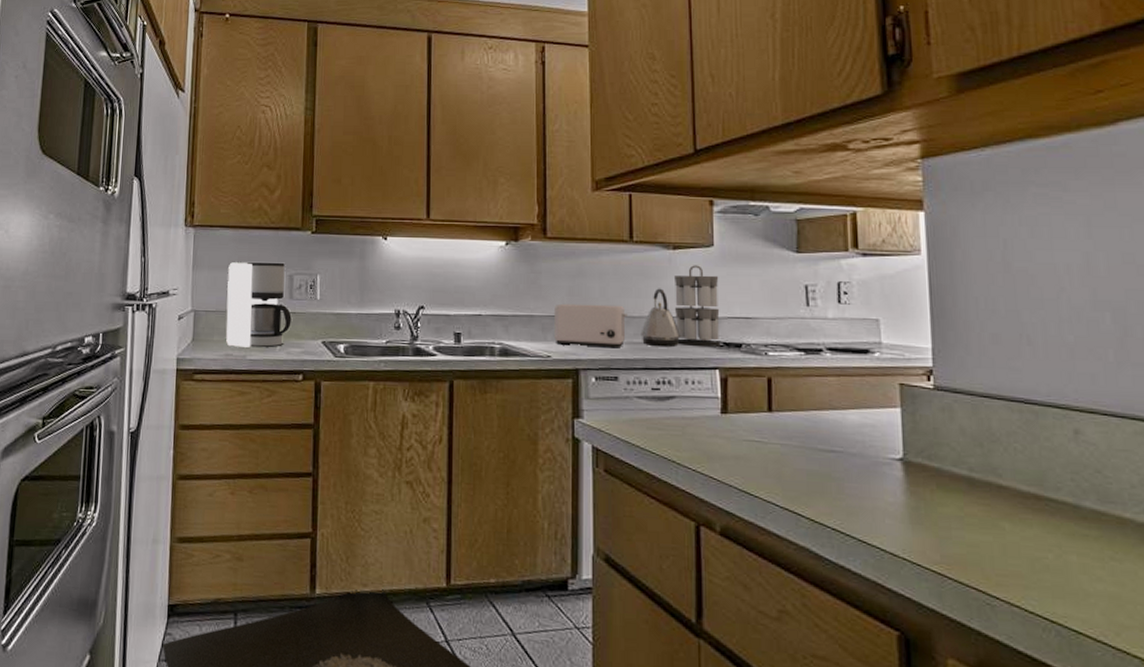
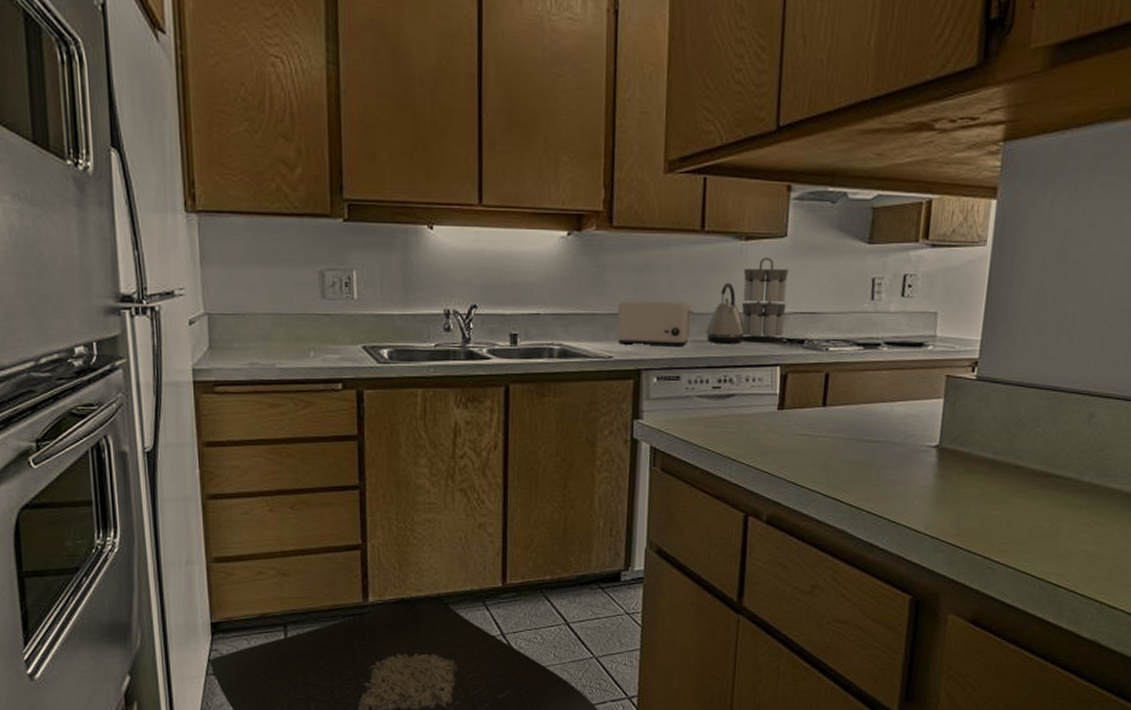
coffee maker: present [226,261,292,348] -> none [245,255,326,355]

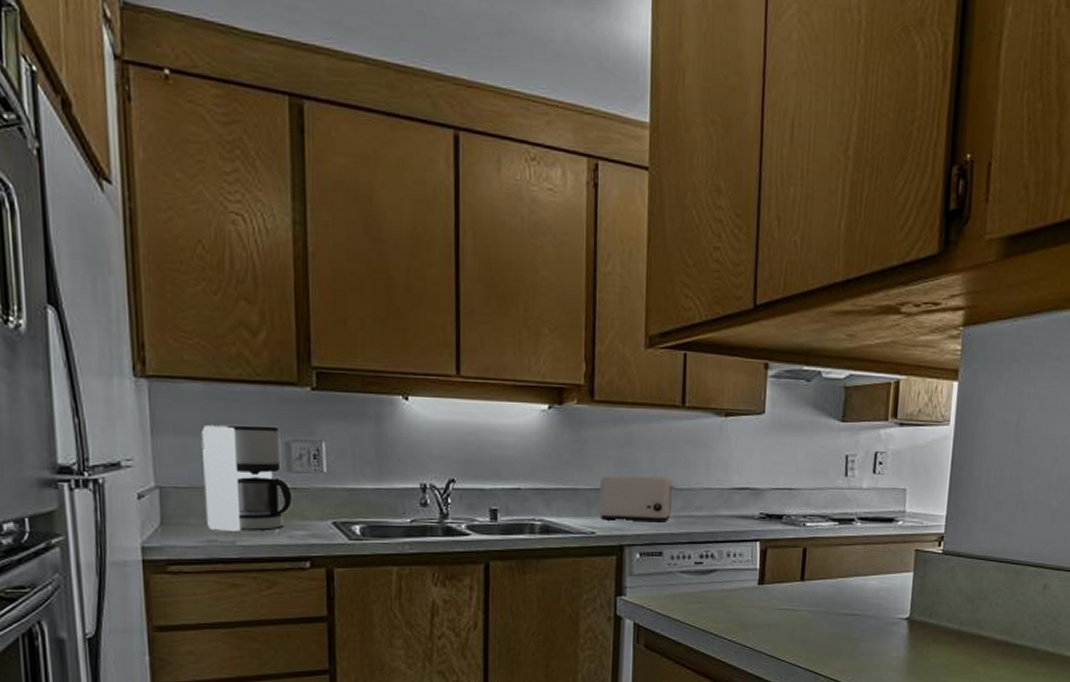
coffee maker: none [245,255,326,355] -> present [202,425,292,532]
kettle: present [705,282,747,345] -> none [687,458,727,521]
spice rack: present [741,257,789,344] -> none [722,434,767,520]

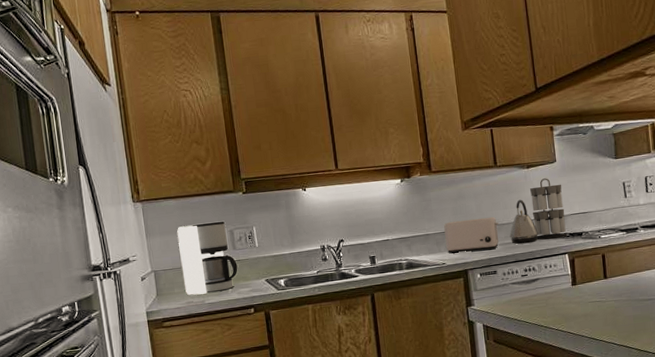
kettle: none [687,458,727,521] -> present [509,199,539,245]
spice rack: none [722,434,767,520] -> present [529,178,568,240]

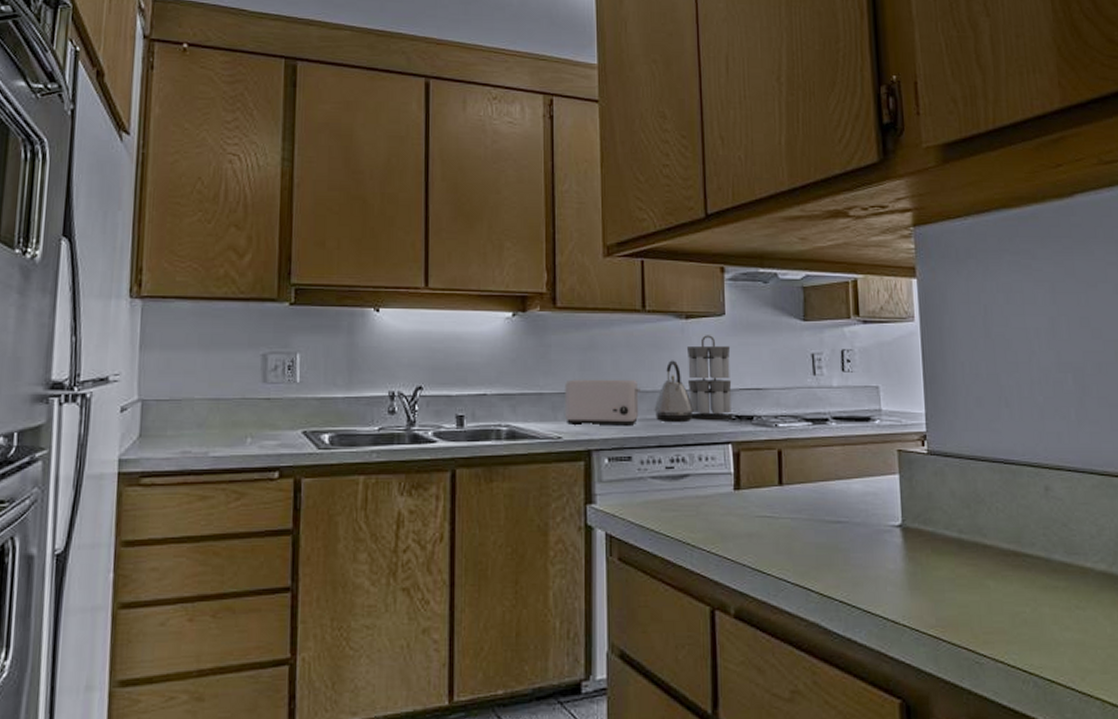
coffee maker: present [177,221,238,296] -> none [183,339,265,442]

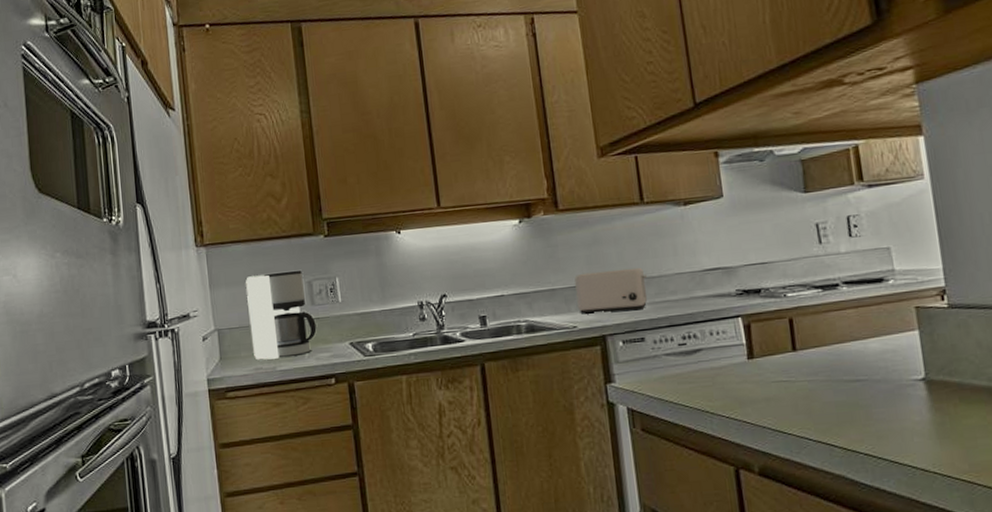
coffee maker: none [183,339,265,442] -> present [246,270,317,361]
kettle: present [654,360,695,423] -> none [661,245,702,304]
spice rack: present [686,335,733,421] -> none [687,218,741,299]

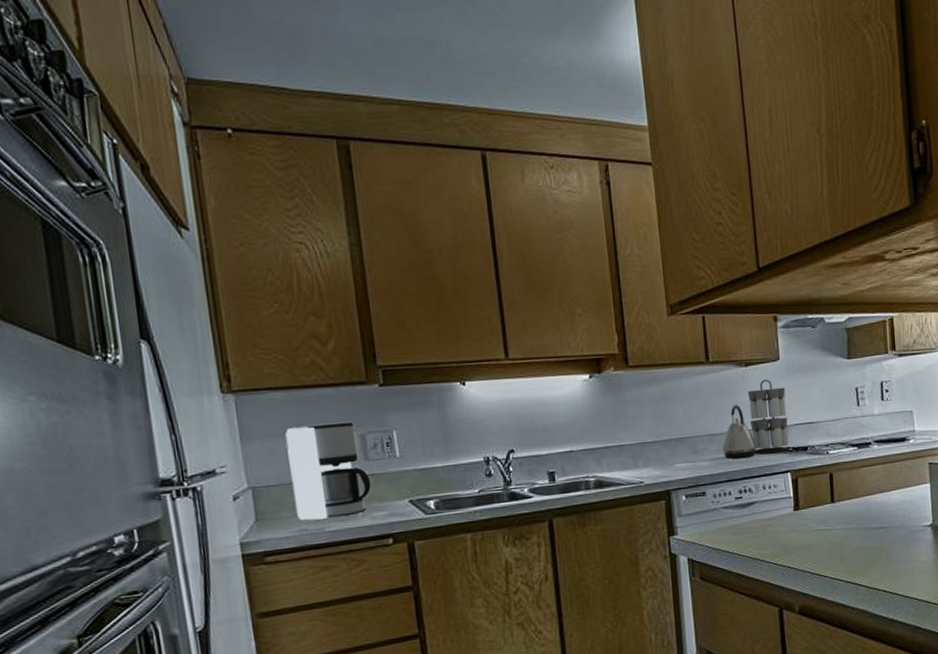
toaster: present [574,267,647,314] -> none [642,425,709,470]
kettle: none [661,245,702,304] -> present [722,404,758,460]
spice rack: none [687,218,741,299] -> present [747,379,791,455]

